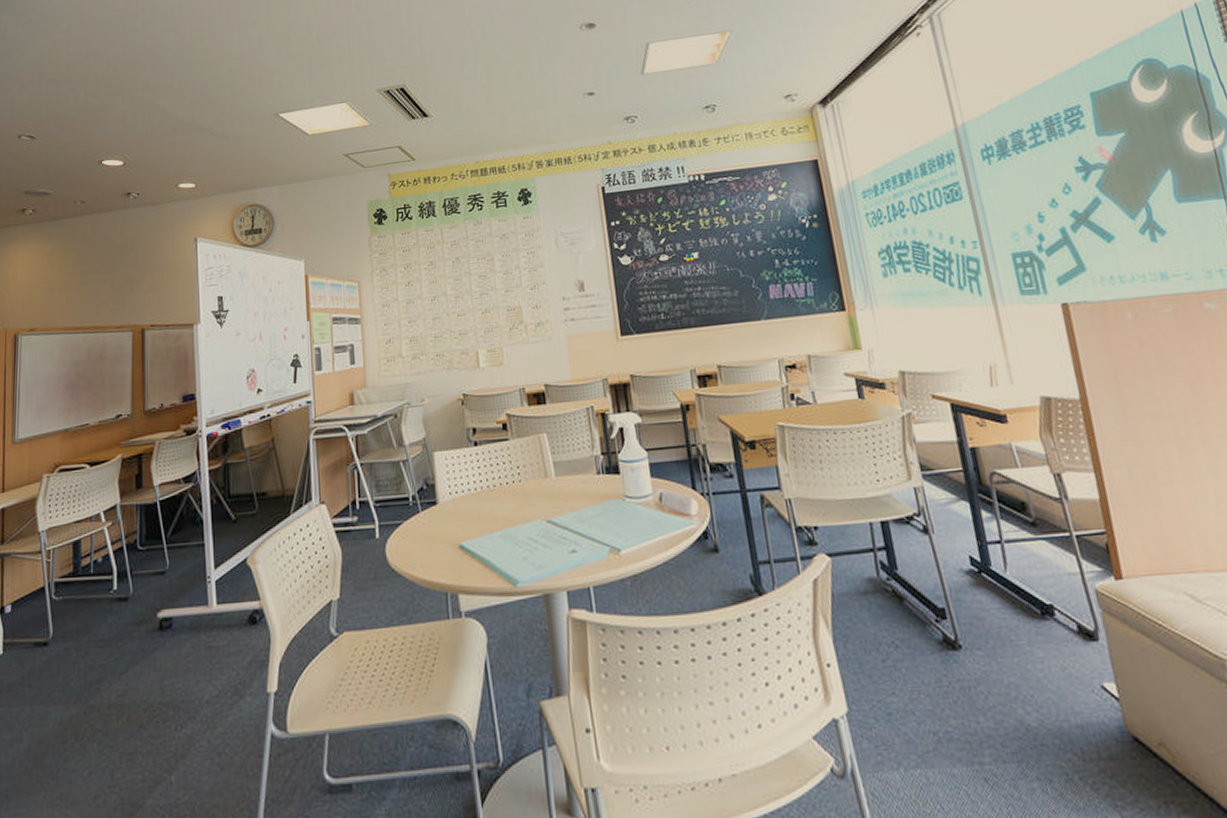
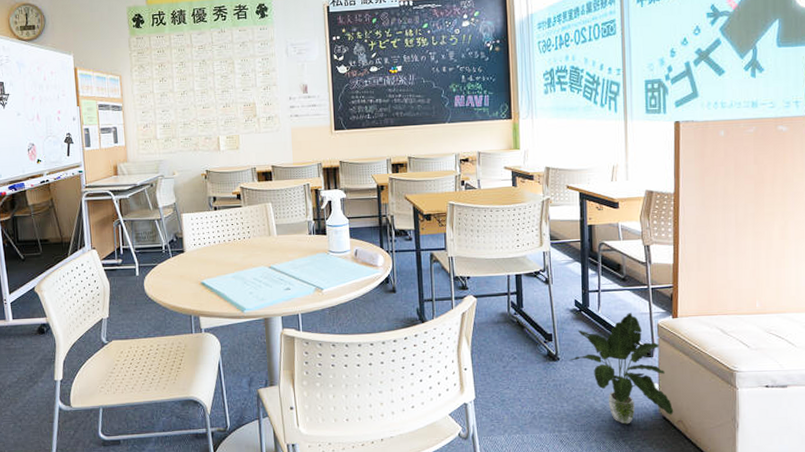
potted plant: none [975,573,1149,751] -> present [568,313,674,424]

